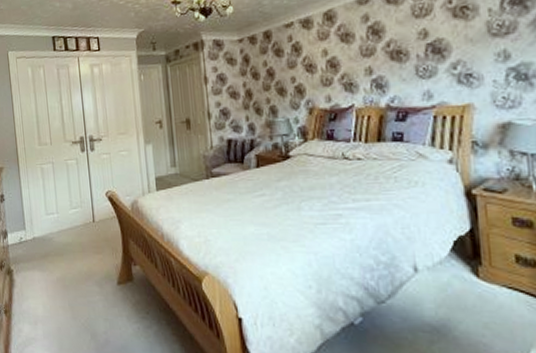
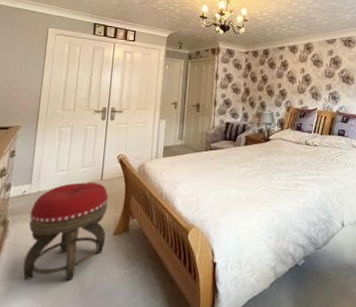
footstool: none [30,224,111,333] -> present [23,181,109,281]

